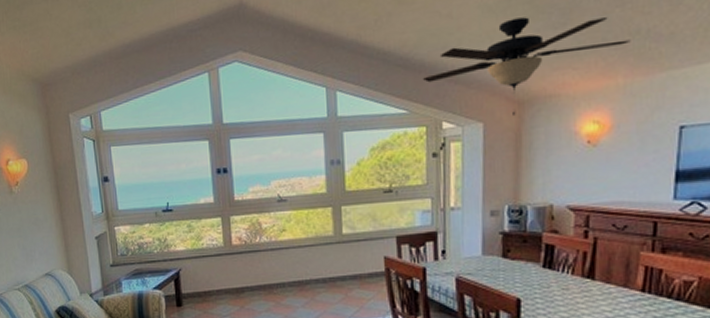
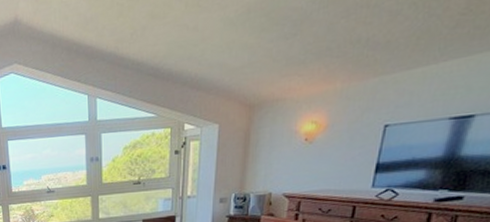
ceiling fan: present [422,17,631,116] -> none [169,28,351,118]

